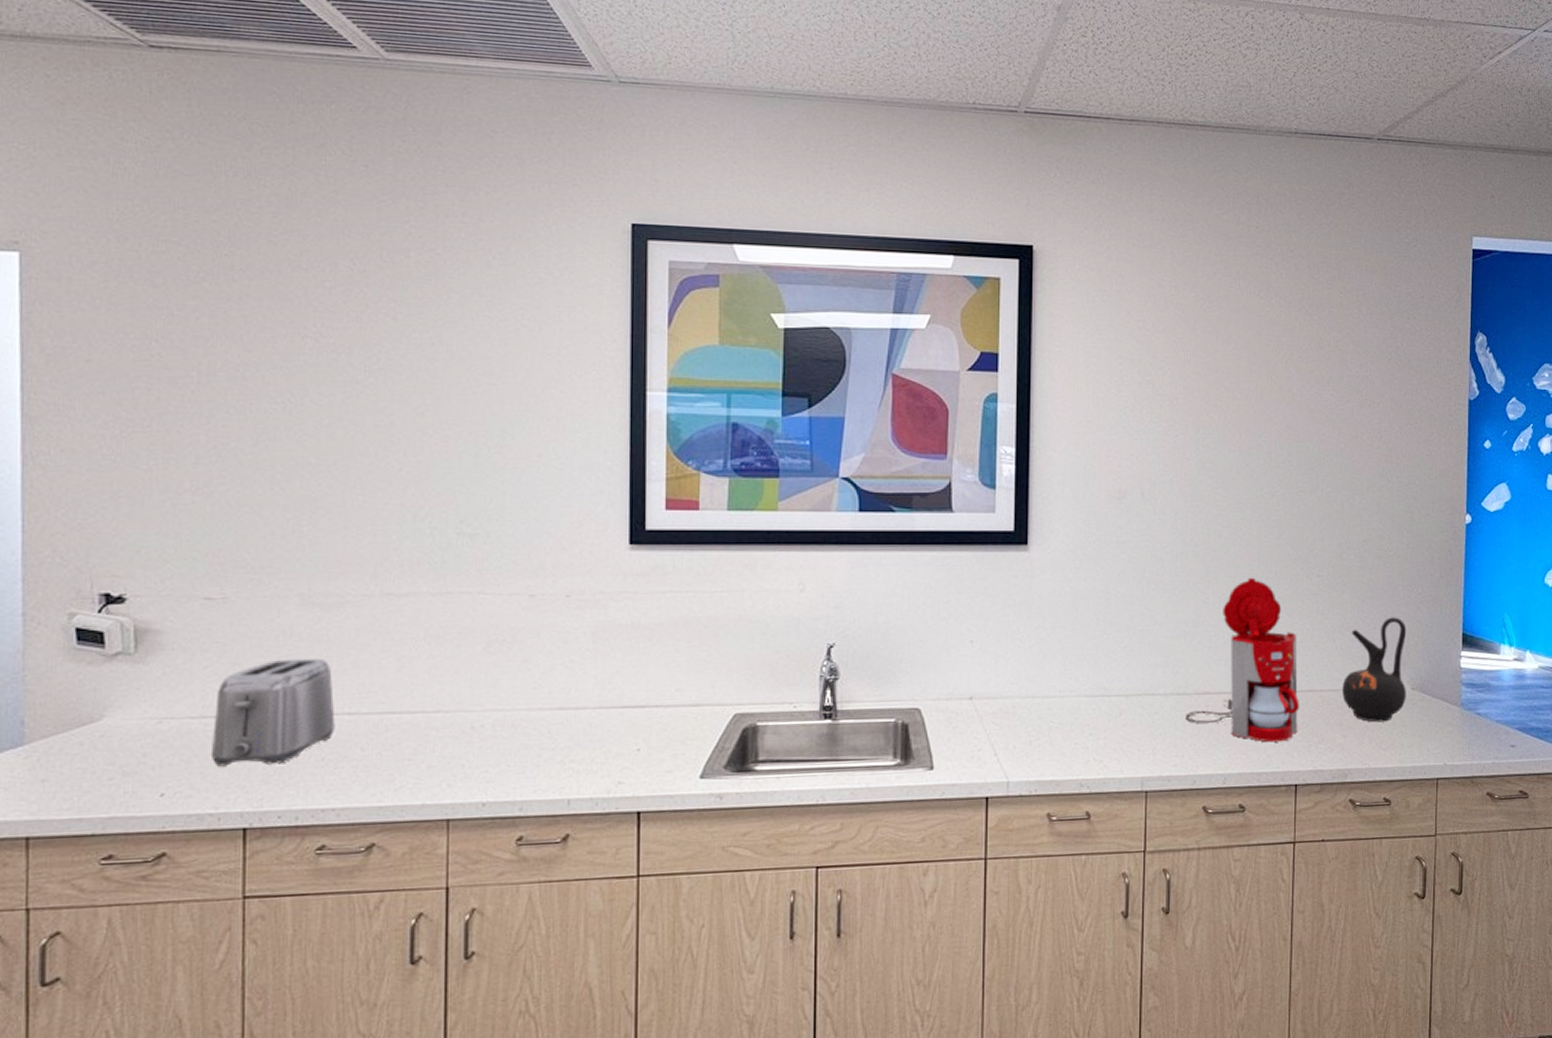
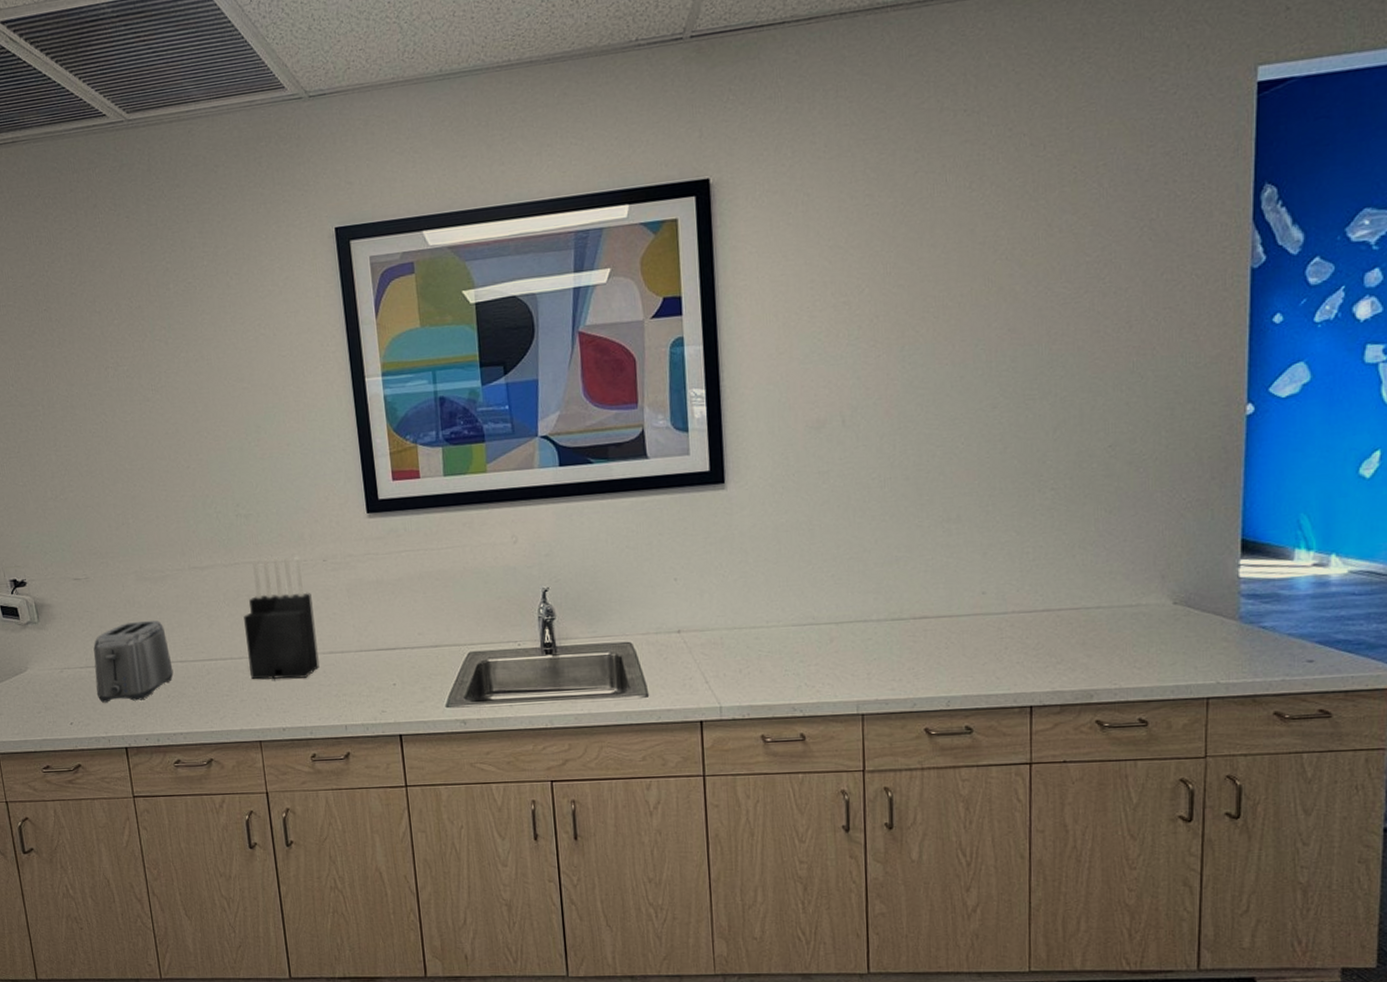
knife block: none [447,588,545,741] -> present [243,556,320,680]
coffee maker: present [1186,577,1300,743] -> none [902,496,1034,665]
ceramic jug: present [1342,617,1407,722] -> none [1085,526,1167,641]

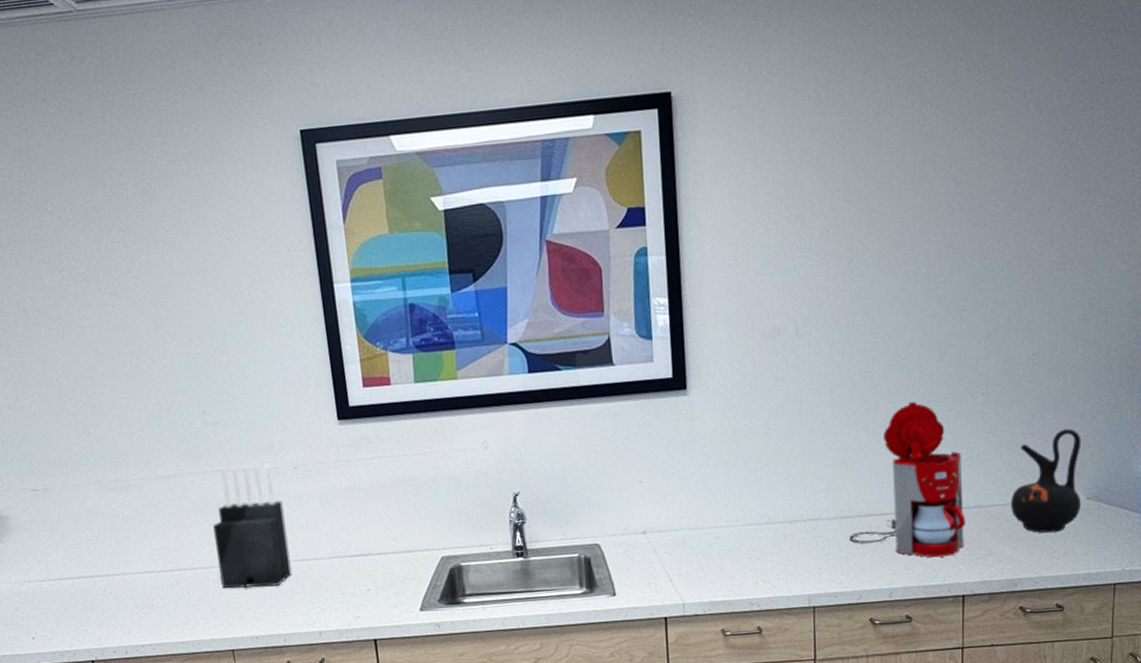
toaster: present [93,620,174,703] -> none [55,530,141,616]
coffee maker: none [902,496,1034,665] -> present [849,401,967,558]
ceramic jug: none [1085,526,1167,641] -> present [1011,428,1082,533]

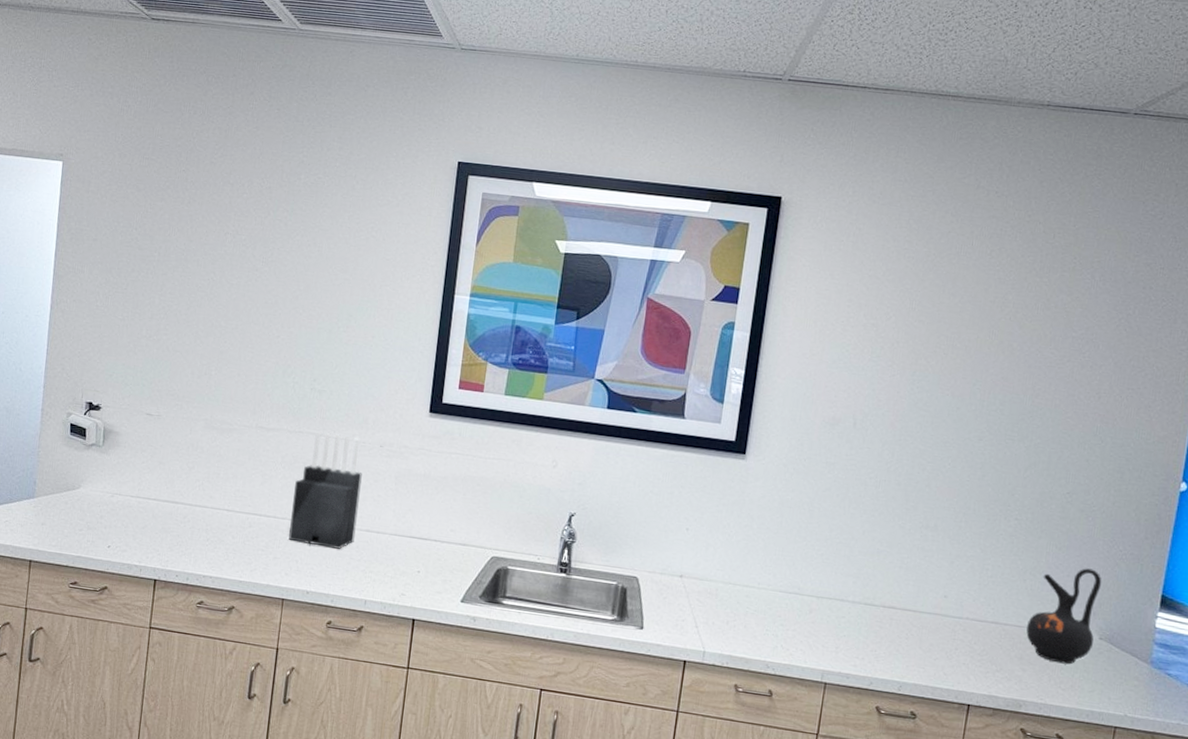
coffee maker: present [849,401,967,558] -> none [870,511,988,664]

